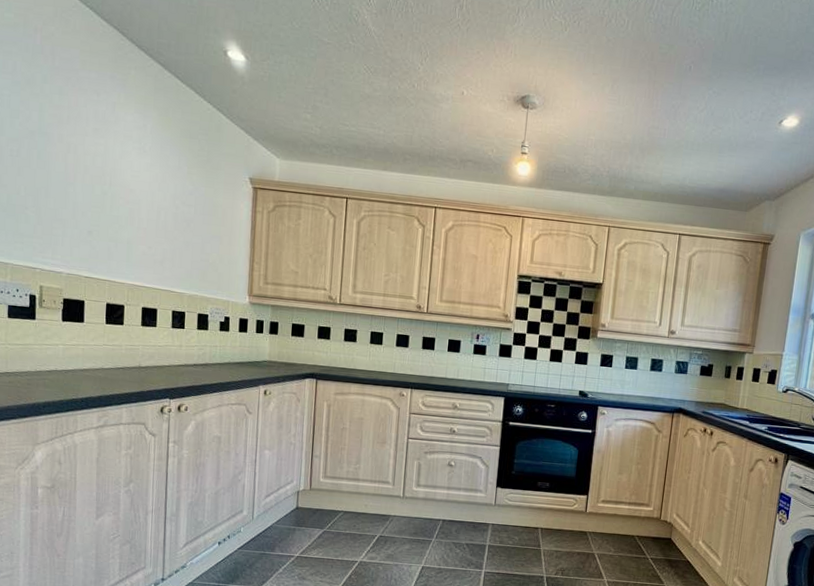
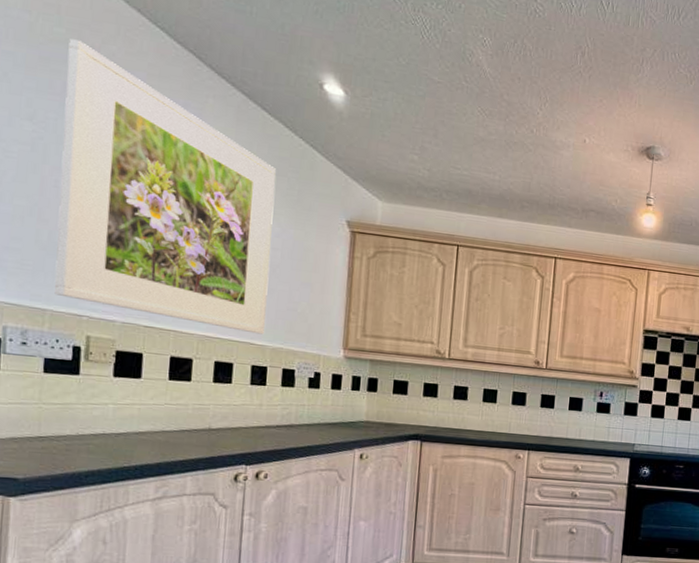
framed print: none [13,22,188,283] -> present [54,39,276,335]

